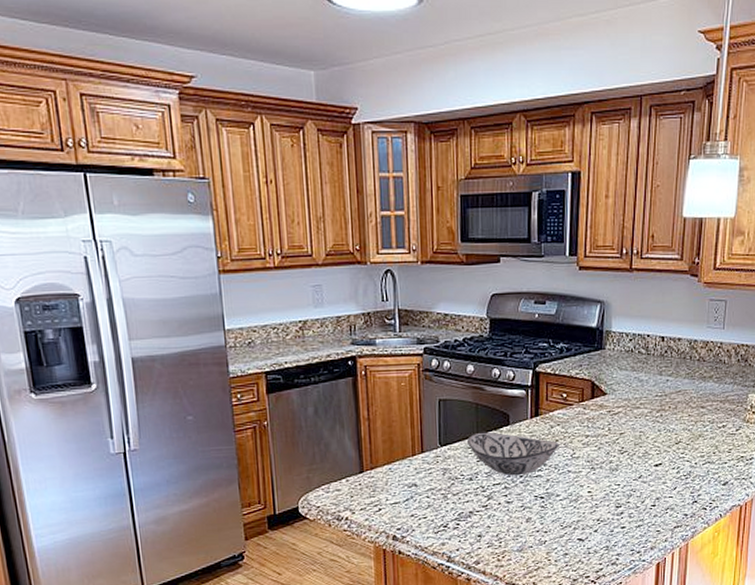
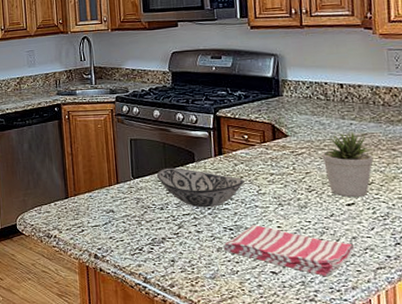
dish towel: none [533,491,657,539] -> present [223,225,355,276]
potted plant: none [637,388,685,457] -> present [321,131,374,197]

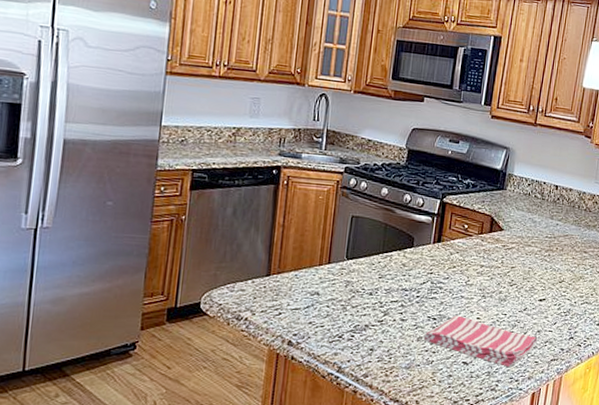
decorative bowl: present [157,167,245,208] -> none [372,251,456,296]
potted plant: present [321,131,374,197] -> none [527,231,570,293]

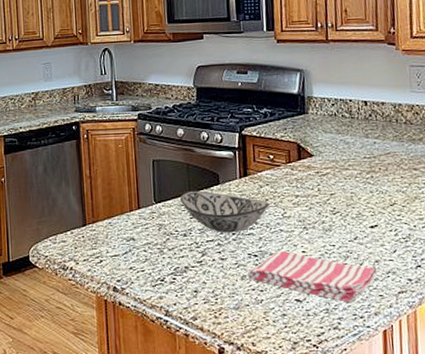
decorative bowl: none [372,251,456,296] -> present [180,190,270,233]

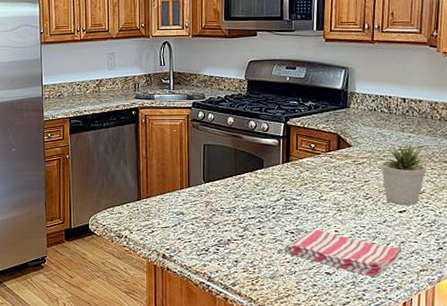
decorative bowl: present [180,190,270,233] -> none [227,173,308,212]
potted plant: none [346,150,396,219] -> present [380,143,427,205]

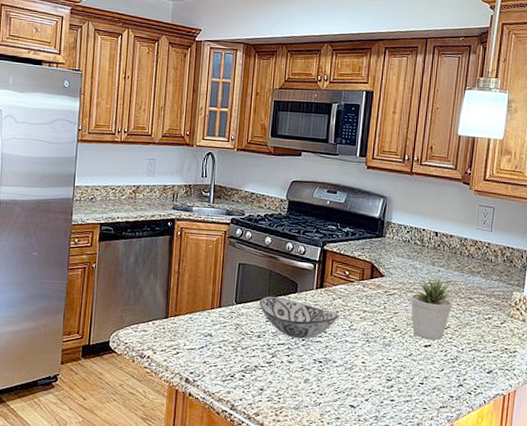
decorative bowl: none [227,173,308,212] -> present [259,296,339,339]
dish towel: present [284,229,402,277] -> none [311,359,425,412]

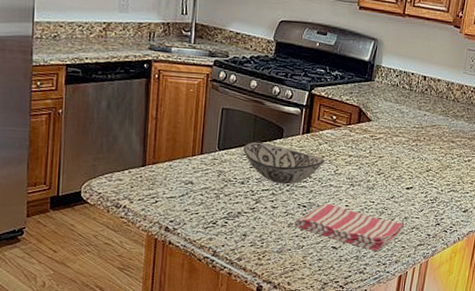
dish towel: none [311,359,425,412] -> present [294,203,405,251]
potted plant: present [410,277,454,340] -> none [395,121,438,182]

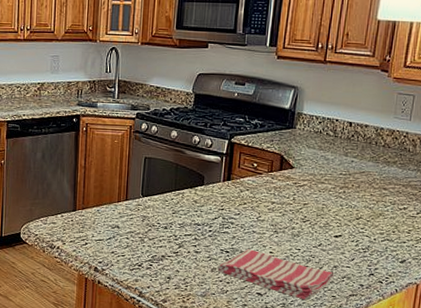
decorative bowl: present [243,141,325,185] -> none [166,188,247,230]

